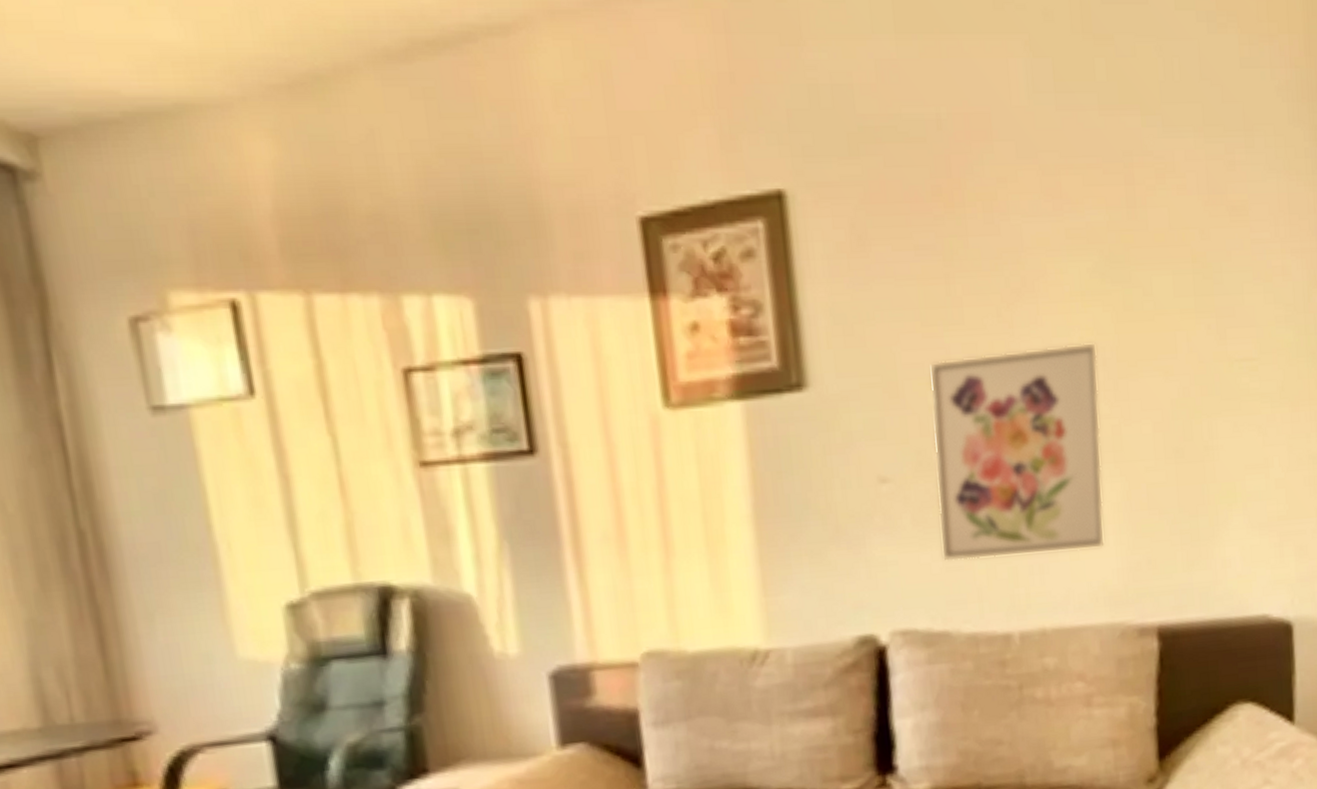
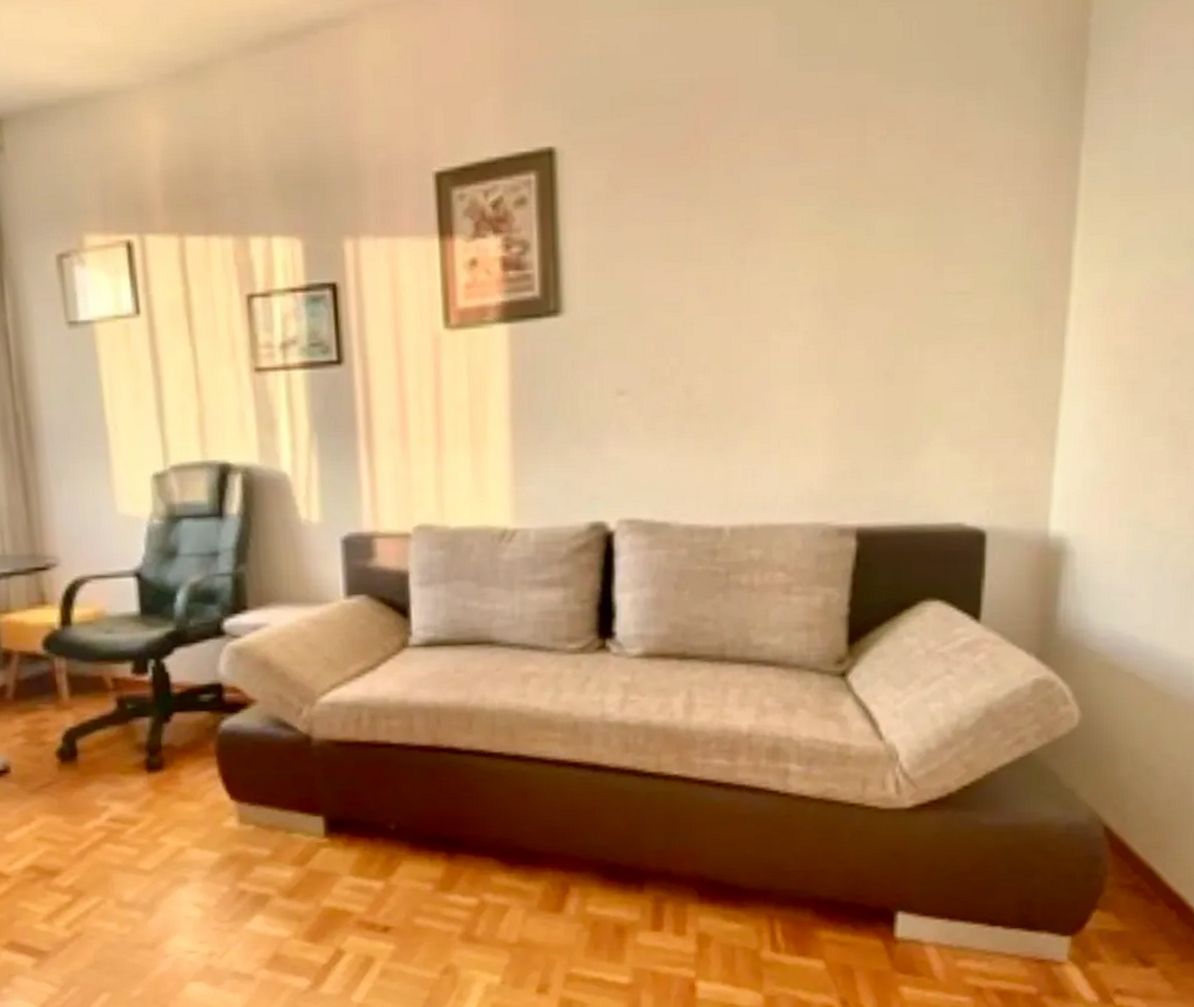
wall art: present [929,341,1105,561] -> none [666,276,820,463]

